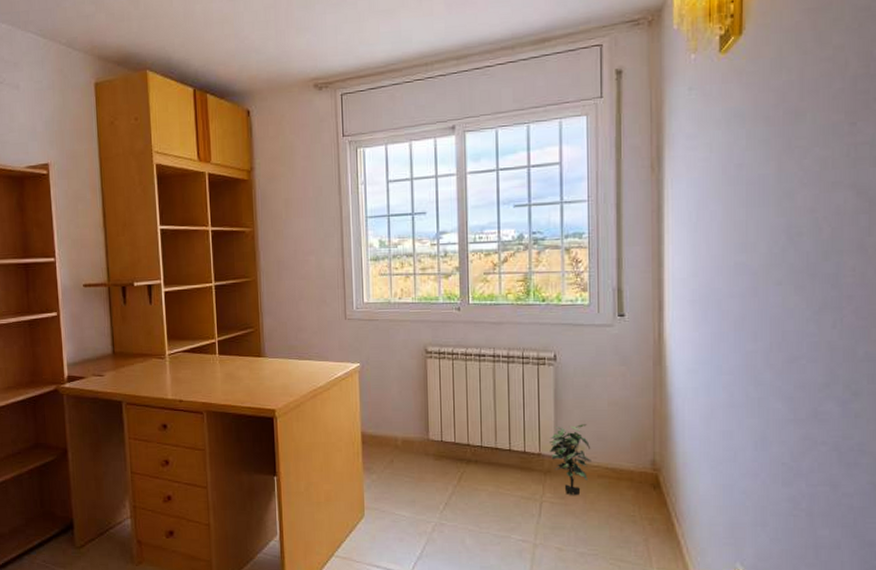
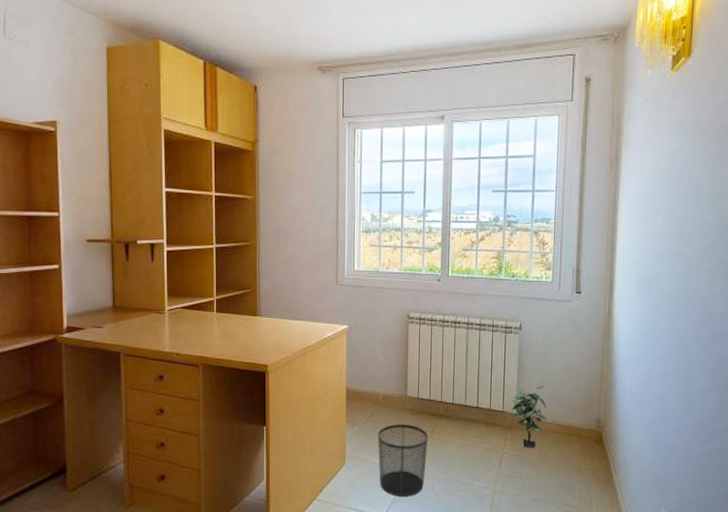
waste bin: none [398,471,456,552] -> present [377,424,428,497]

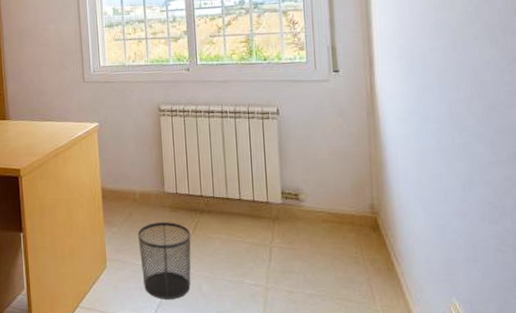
potted plant: present [512,386,547,448] -> none [276,173,315,240]

